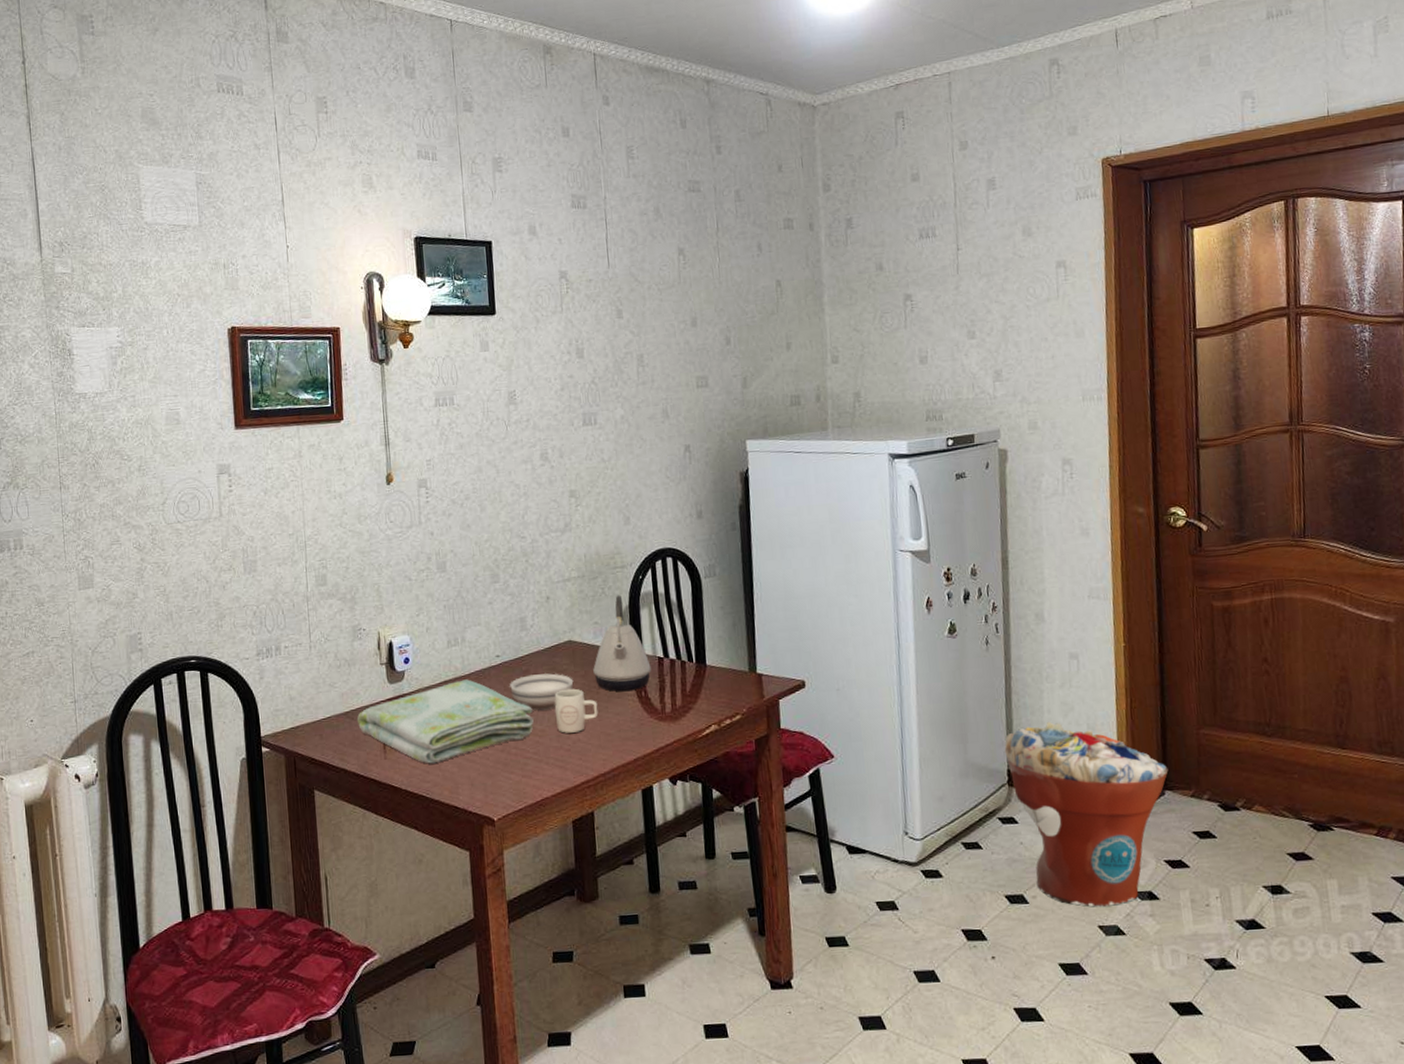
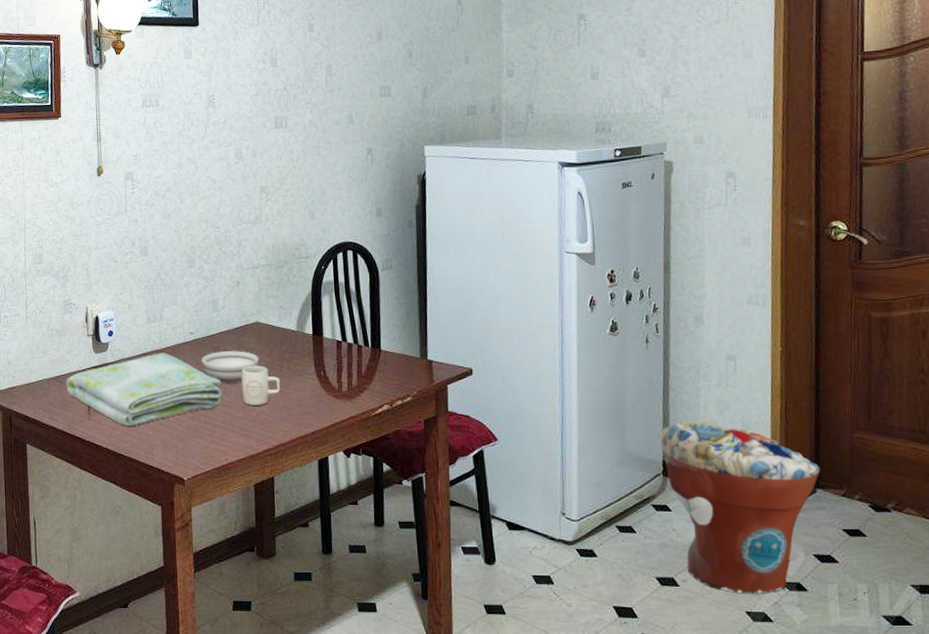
kettle: present [593,595,651,692] -> none [277,282,330,371]

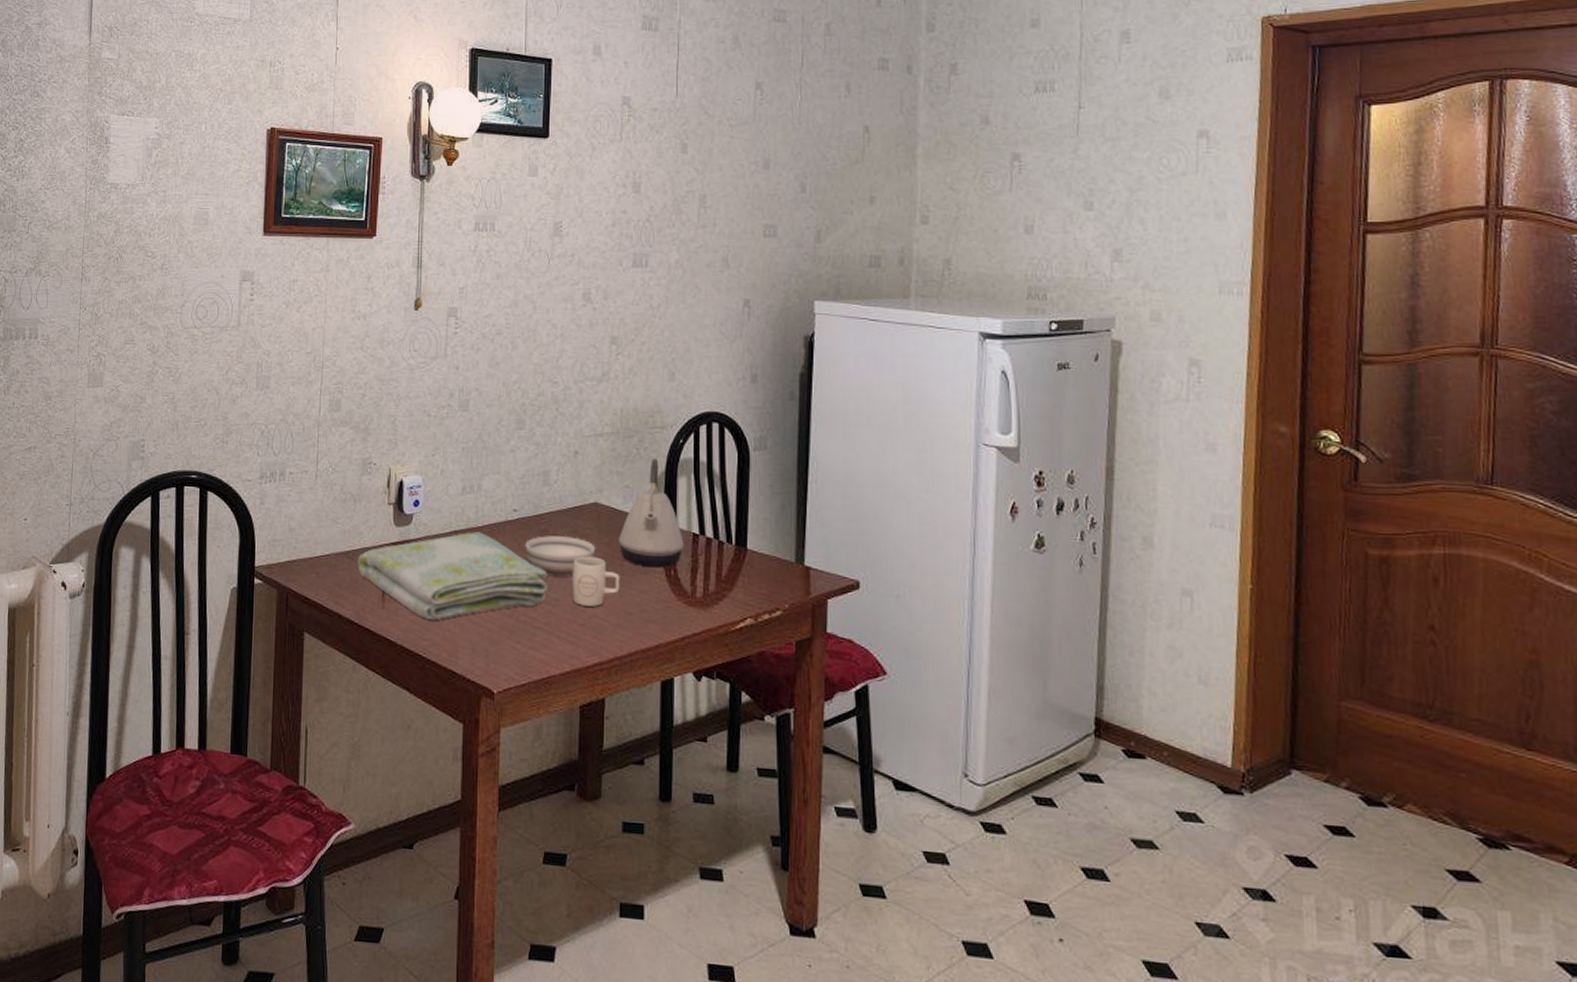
kettle: none [277,282,330,371] -> present [619,458,684,568]
flower pot: present [660,417,821,594] -> none [1093,666,1298,901]

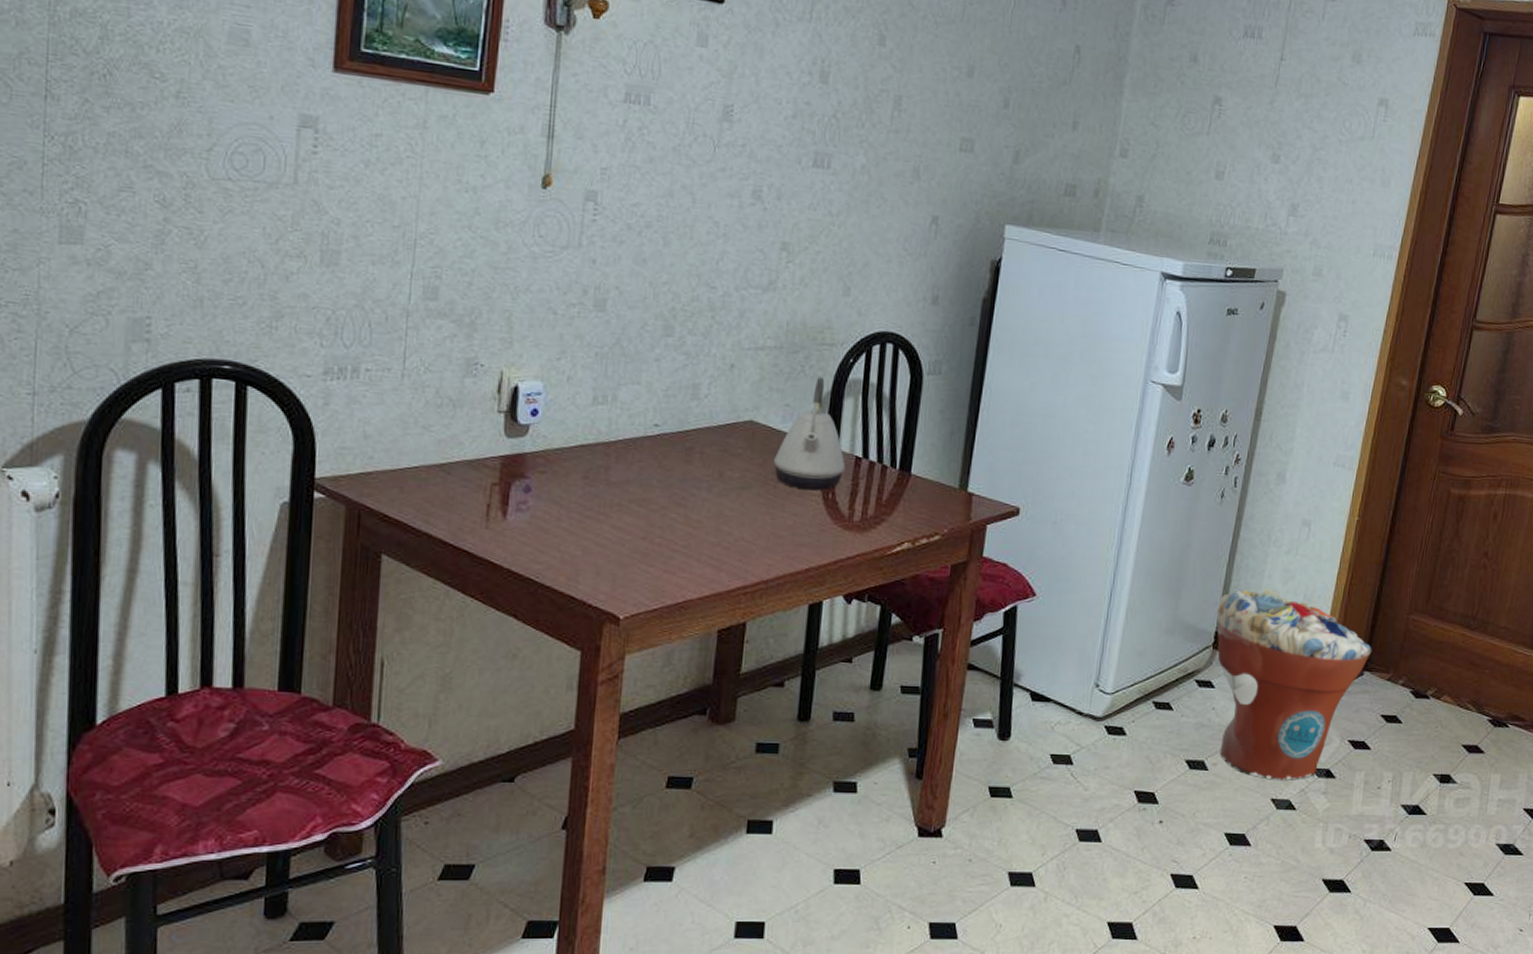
towel: present [357,531,548,621] -> none [454,446,690,542]
bowl: present [525,536,596,576] -> none [665,453,748,497]
mug: present [572,556,620,607] -> none [717,476,773,529]
flower pot: none [1093,666,1298,901] -> present [1216,587,1372,780]

